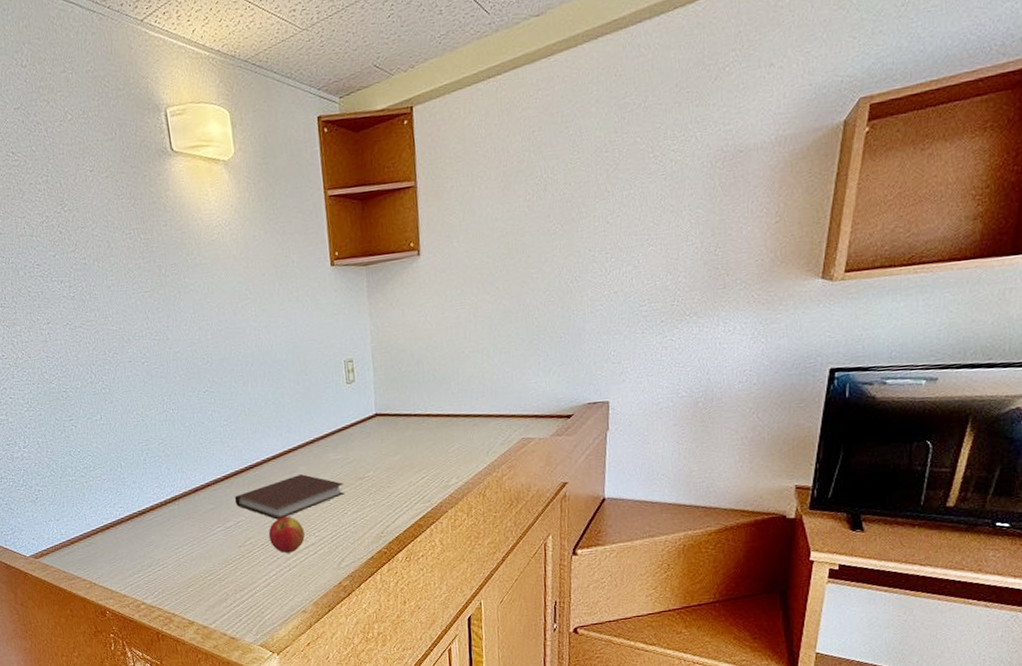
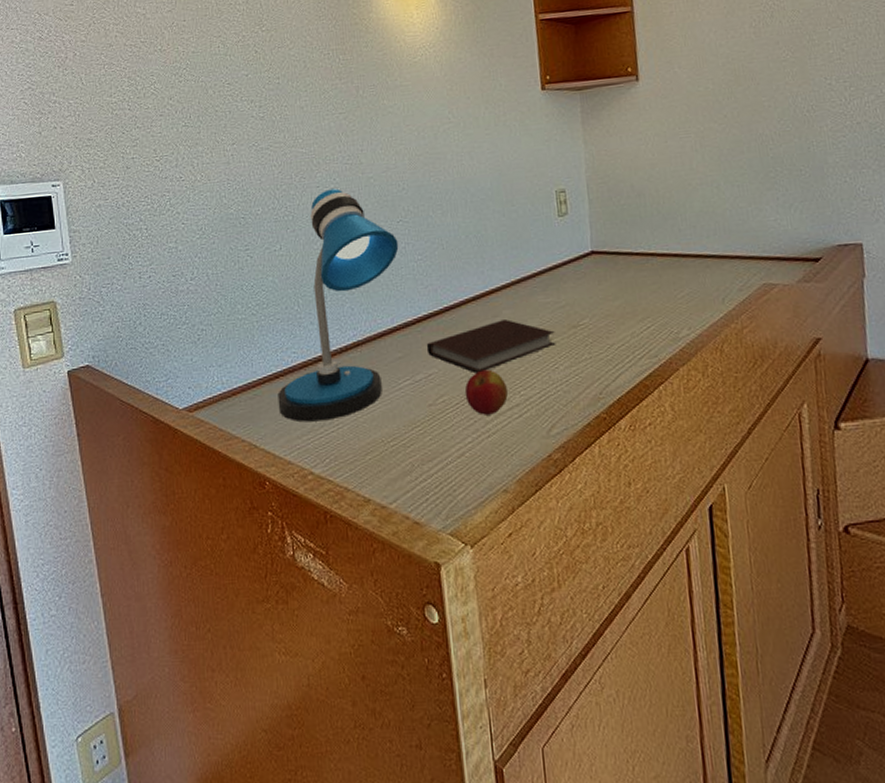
desk lamp: none [109,363,207,564] -> present [277,188,399,422]

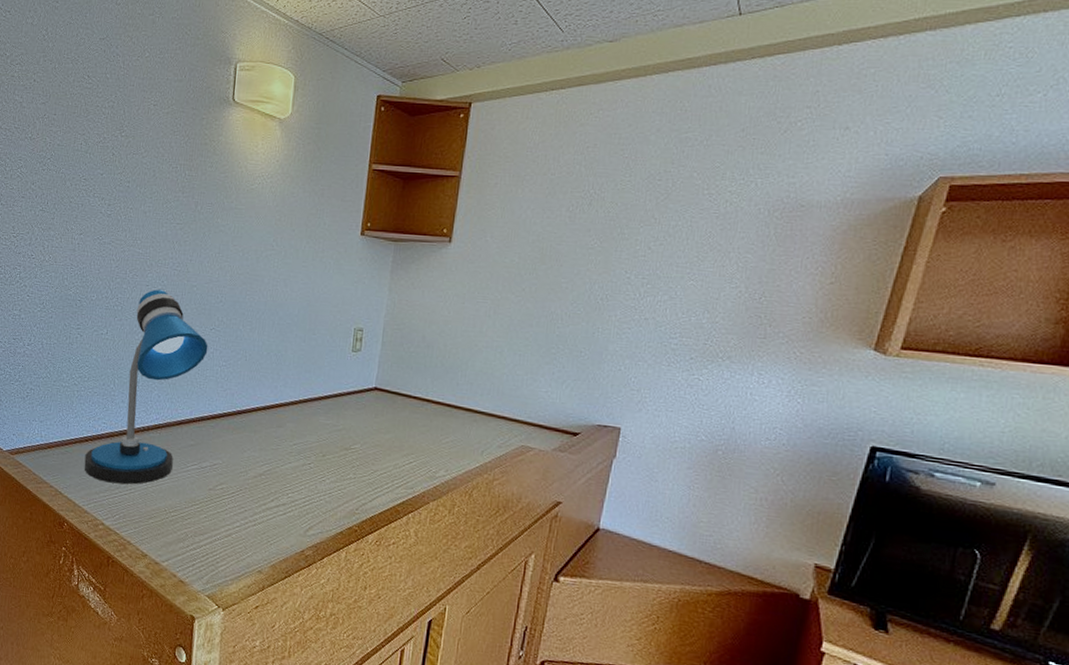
notebook: present [426,319,556,374] -> none [215,431,328,472]
apple: present [464,369,508,415] -> none [241,469,278,508]

